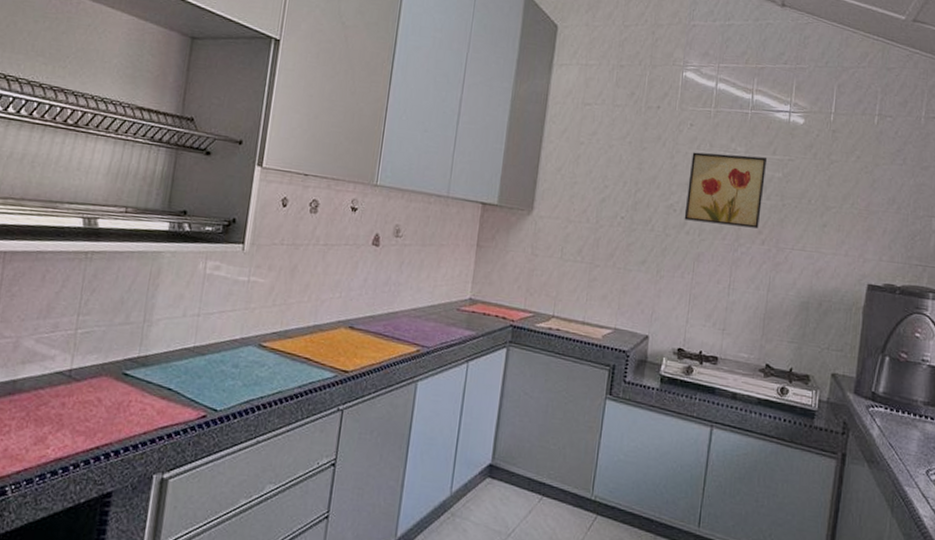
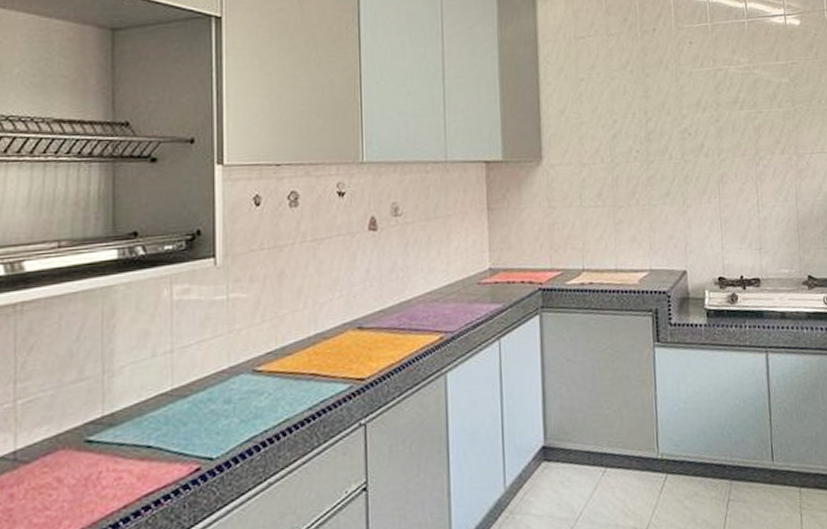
wall art: present [684,152,768,229] -> none [696,65,776,142]

